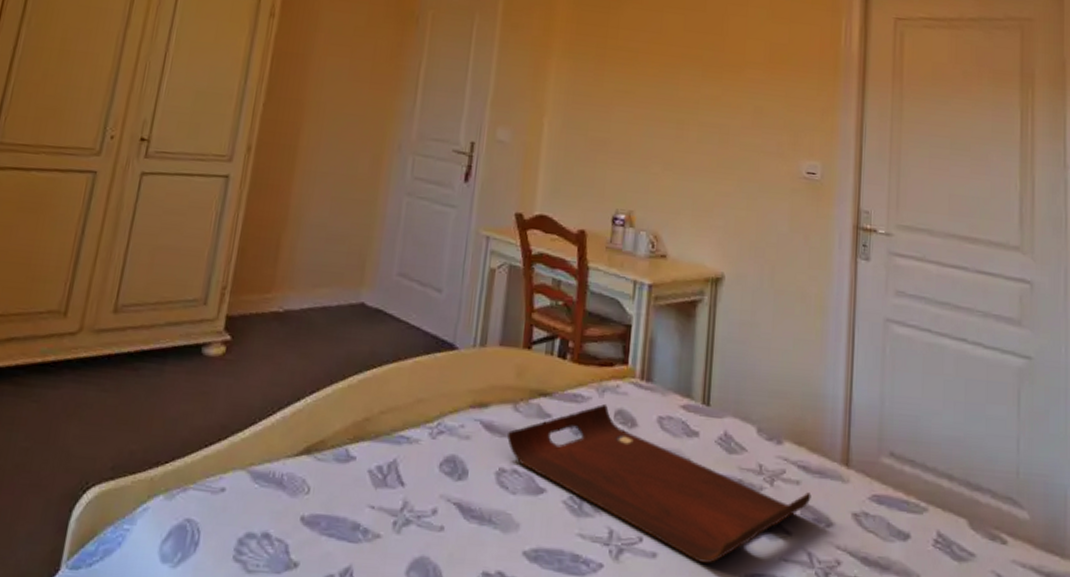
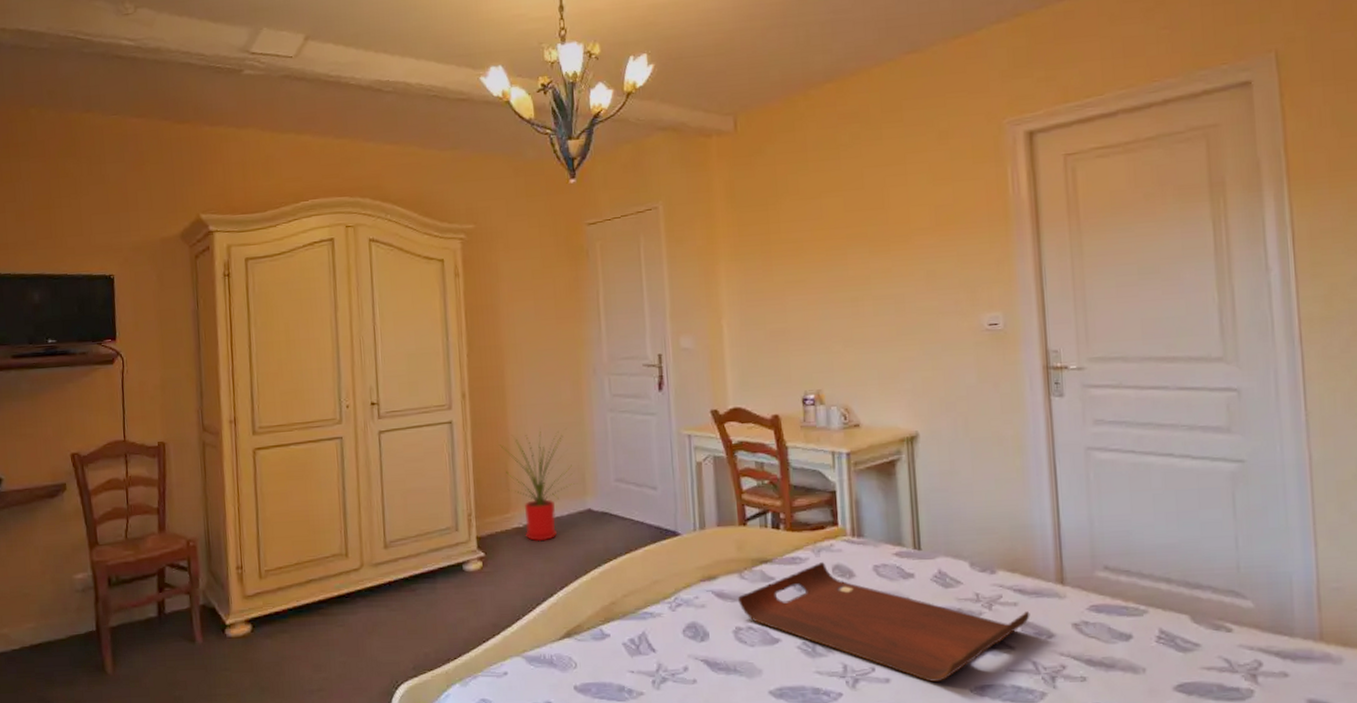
house plant: none [274,200,356,333] -> present [499,428,576,542]

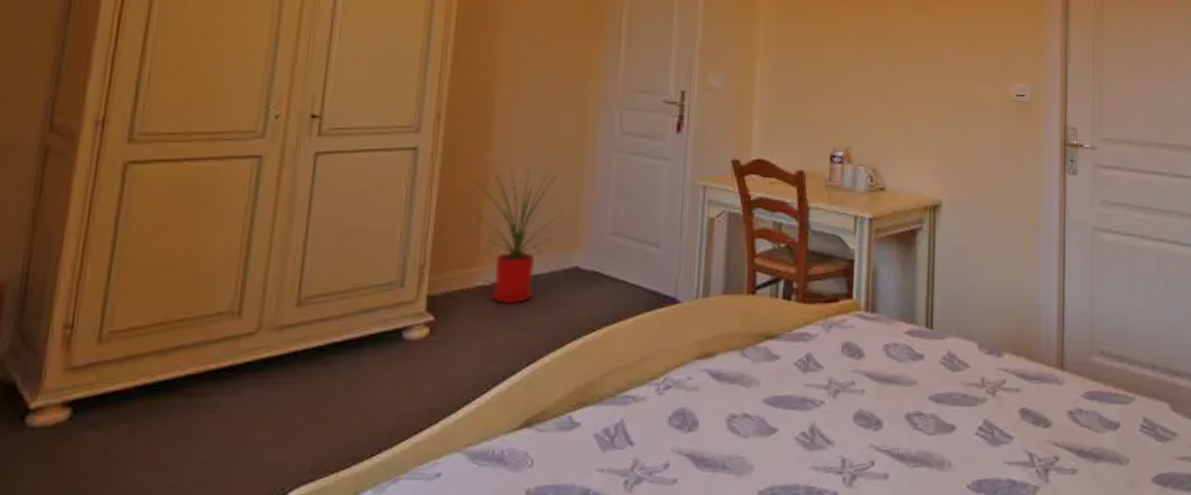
serving tray: present [738,561,1030,682] -> none [736,338,1030,477]

